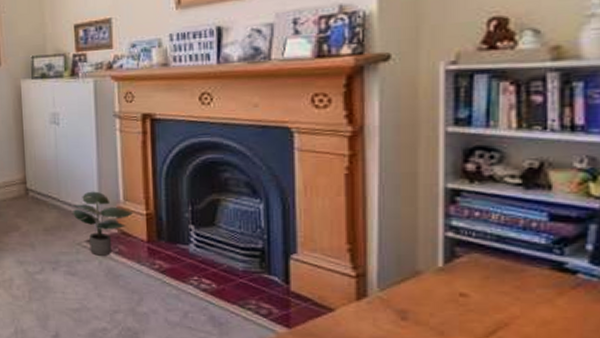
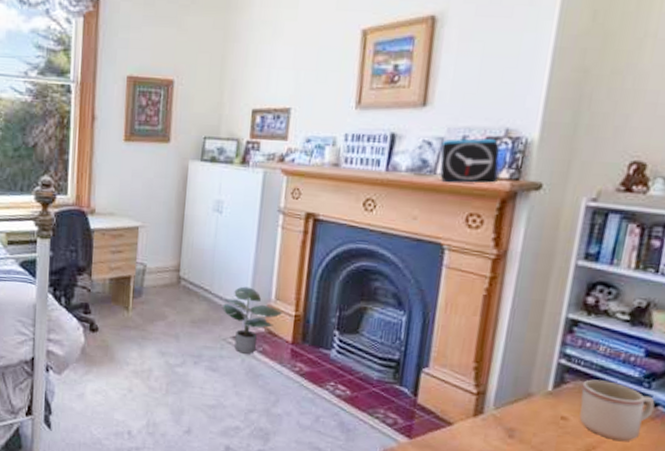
clock: none [271,16,339,66] -> present [440,138,500,183]
mug: none [478,250,573,315] -> present [579,379,655,441]

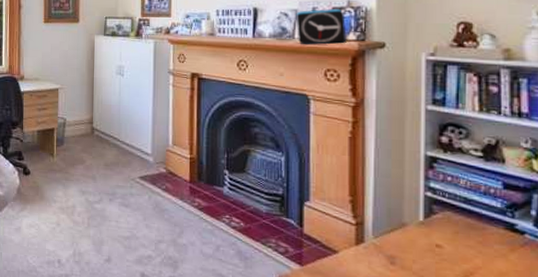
potted plant: present [223,286,282,354] -> none [130,134,179,192]
mug: present [579,379,655,441] -> none [450,210,521,267]

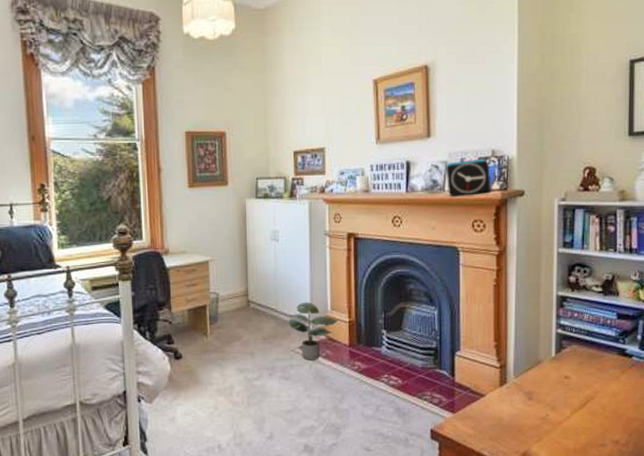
potted plant: none [130,134,179,192] -> present [288,302,338,360]

